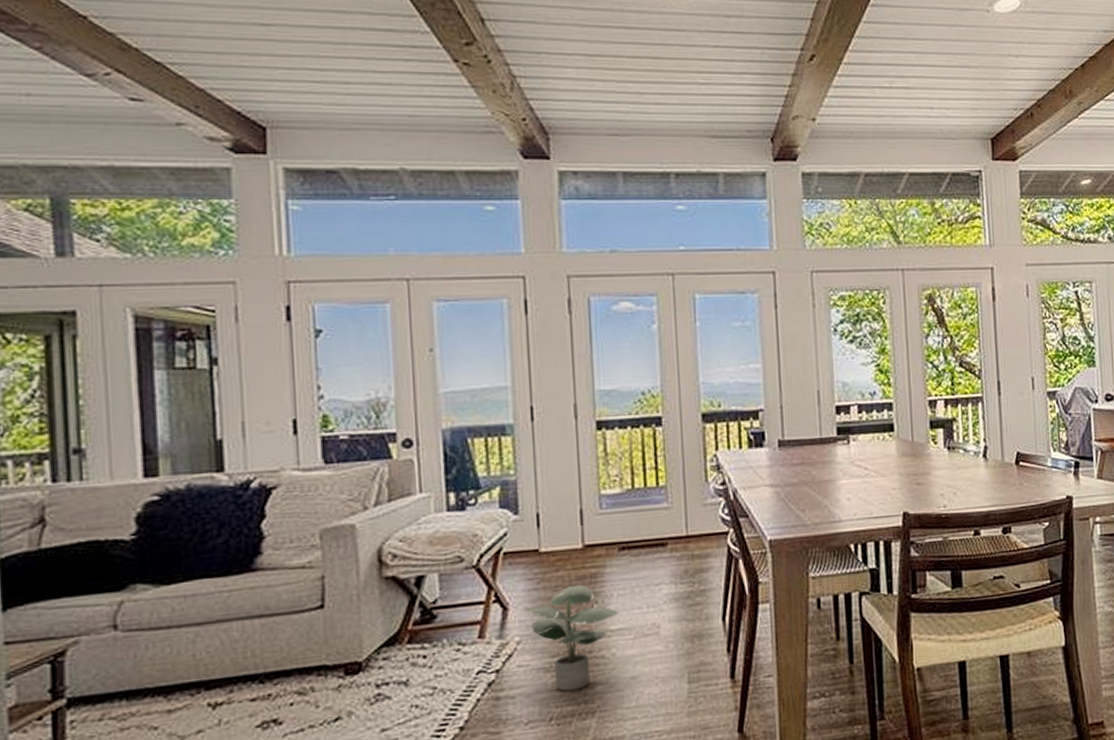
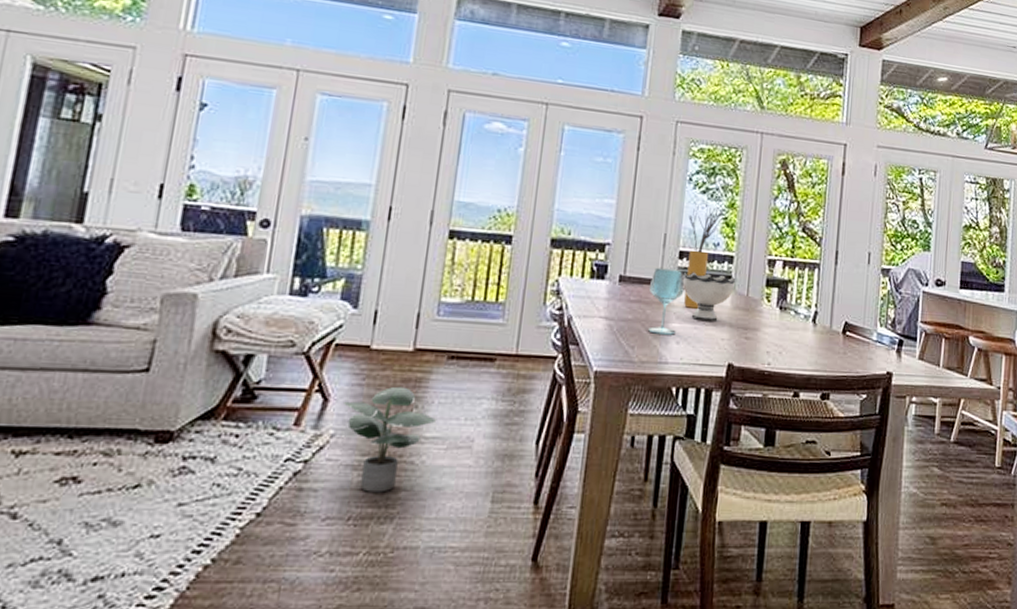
wine glass: none [810,425,847,494] -> present [648,267,685,335]
vase: none [839,351,876,463] -> present [684,202,725,309]
bowl: none [843,423,899,474] -> present [682,271,736,322]

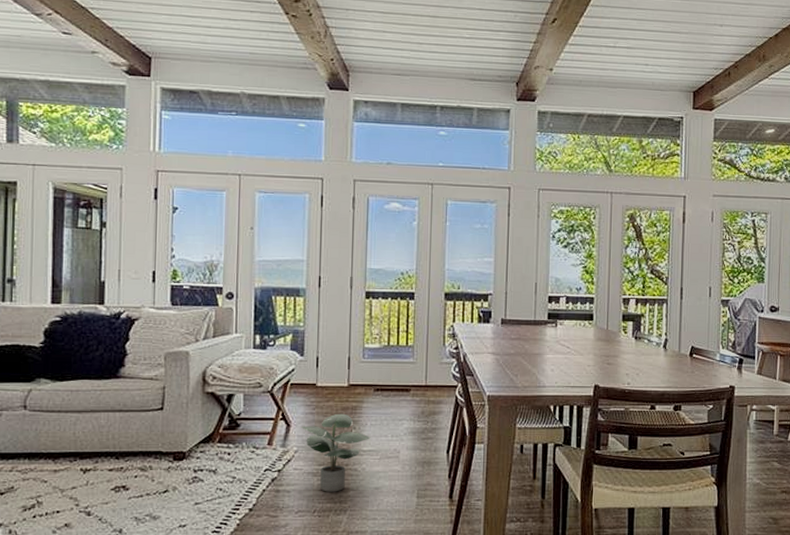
wine glass: present [648,267,685,335] -> none [525,311,555,364]
bowl: present [682,271,736,322] -> none [552,312,597,352]
vase: present [684,202,725,309] -> none [554,254,584,342]

